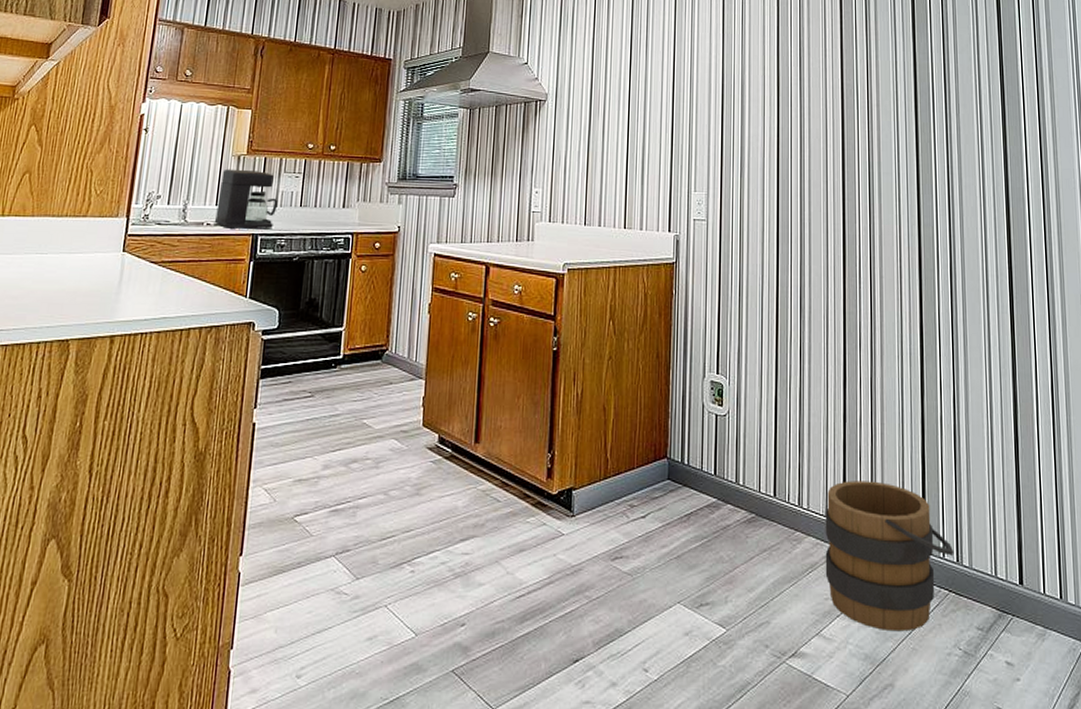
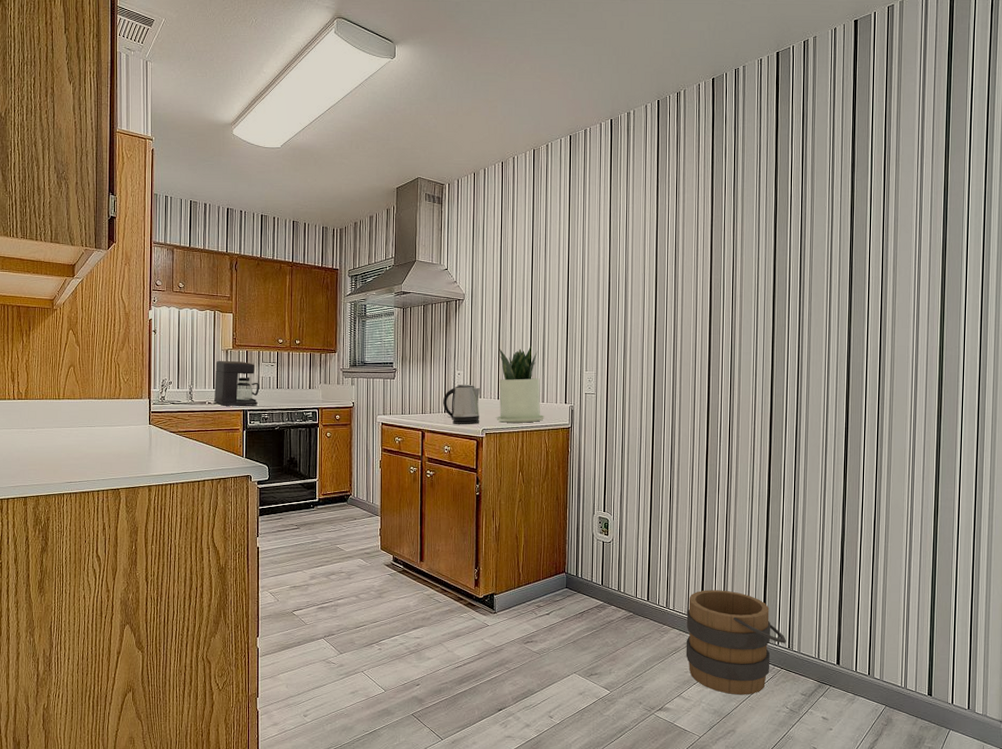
kettle: none [514,205,563,258] -> present [442,384,481,425]
planter: none [581,159,644,256] -> present [495,346,545,423]

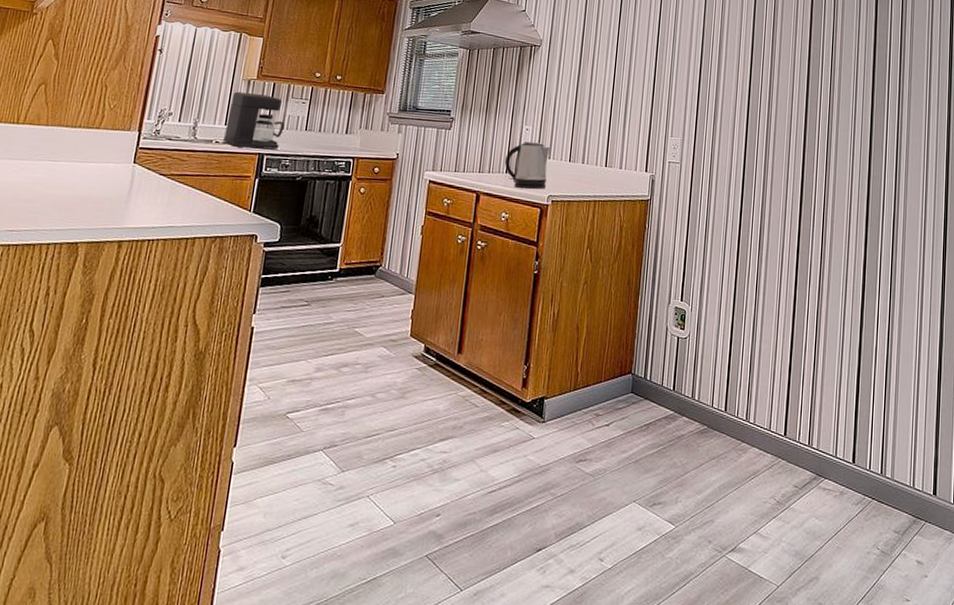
planter: present [495,346,545,423] -> none [564,103,622,192]
bucket: present [686,590,787,695] -> none [765,400,879,533]

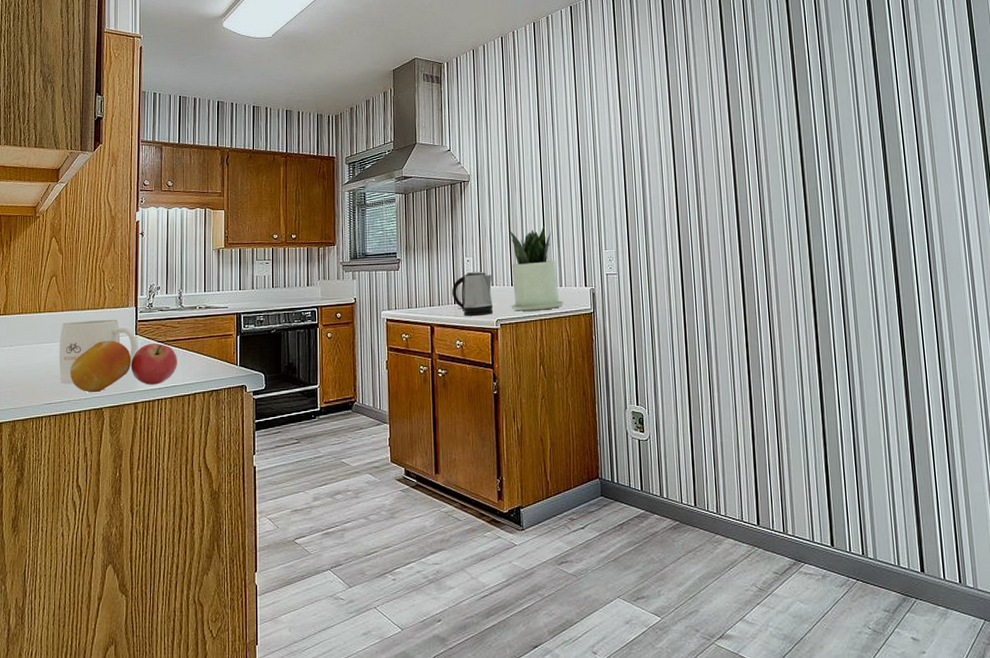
mug: none [29,139,134,212] -> present [58,319,137,385]
fruit: none [43,165,124,224] -> present [69,340,132,392]
fruit: none [121,175,180,223] -> present [130,343,177,385]
coffee maker: present [222,91,285,150] -> none [204,260,254,310]
planter: none [564,103,622,192] -> present [509,226,565,311]

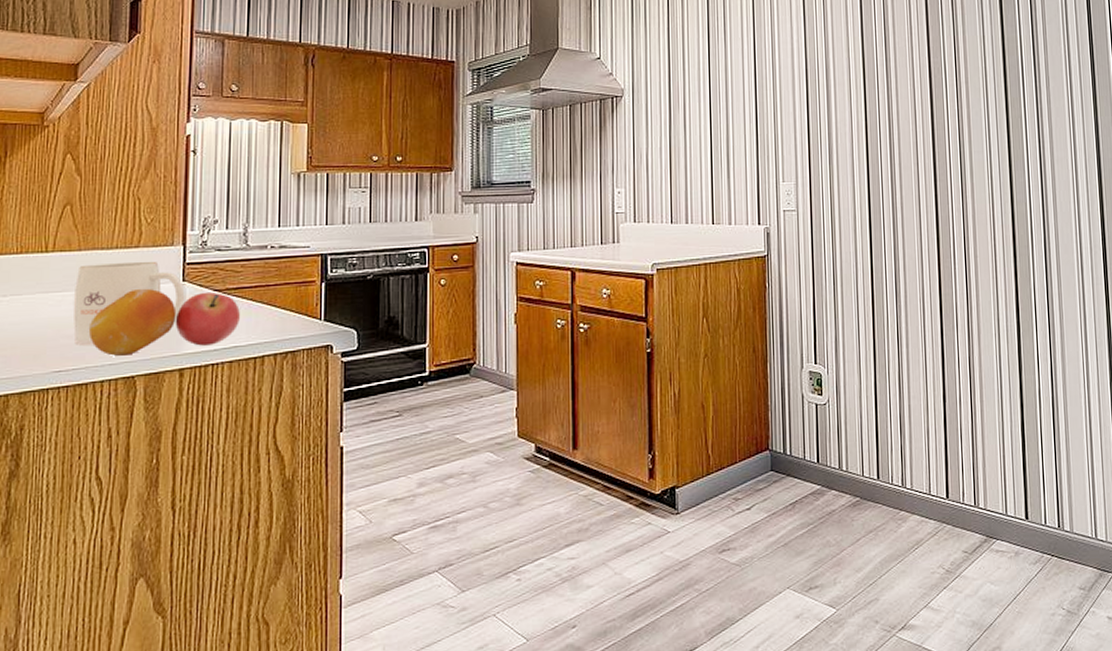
kettle: present [451,271,494,317] -> none [598,205,649,260]
planter: present [509,226,565,311] -> none [669,153,734,254]

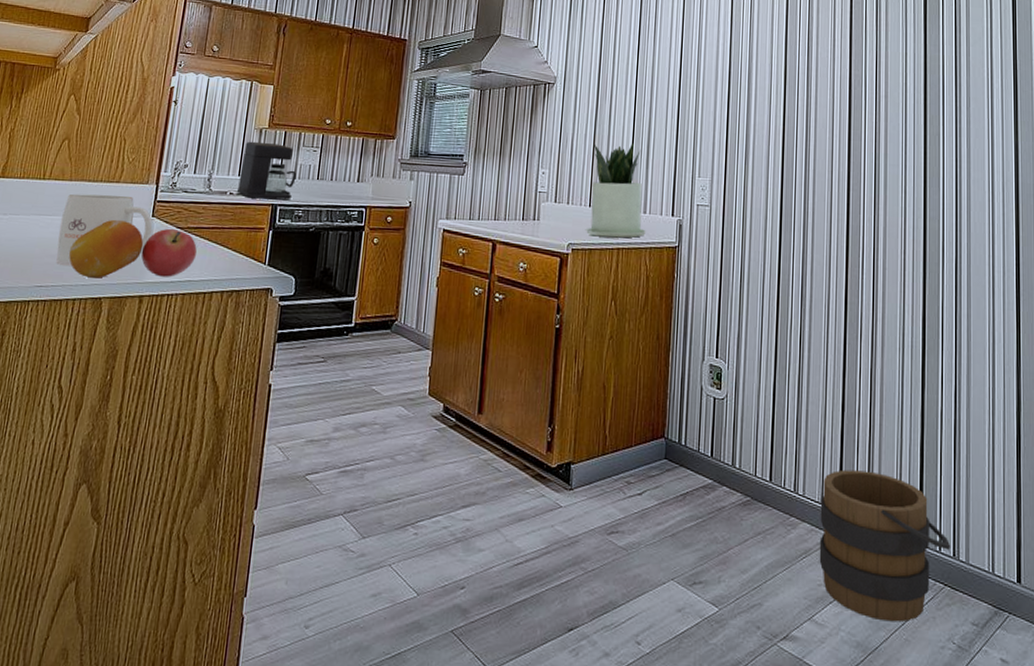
coffee maker: none [278,187,346,250] -> present [236,141,297,201]
planter: none [669,153,734,254] -> present [585,143,647,239]
bucket: none [928,457,1056,598] -> present [819,469,951,622]

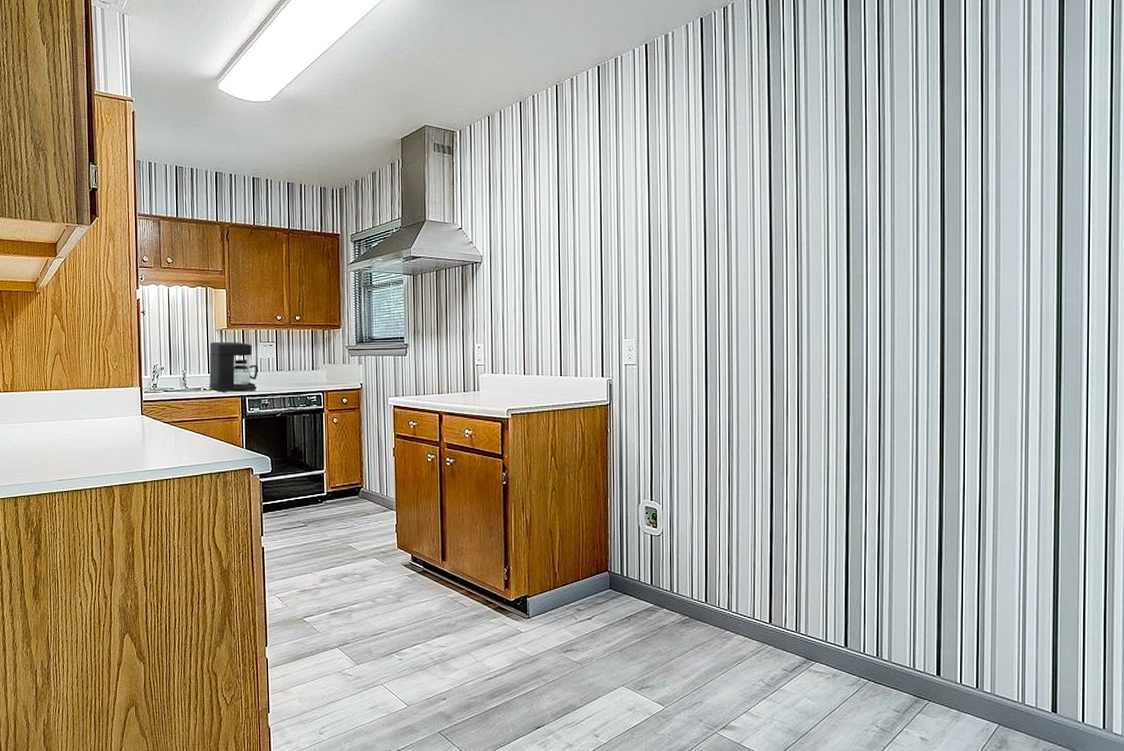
mug: present [56,194,153,267] -> none [66,398,144,462]
fruit: present [69,219,144,279] -> none [78,419,139,470]
fruit: present [141,228,197,278] -> none [138,423,184,465]
planter: present [585,143,647,239] -> none [522,312,579,401]
bucket: present [819,469,951,622] -> none [752,589,875,712]

